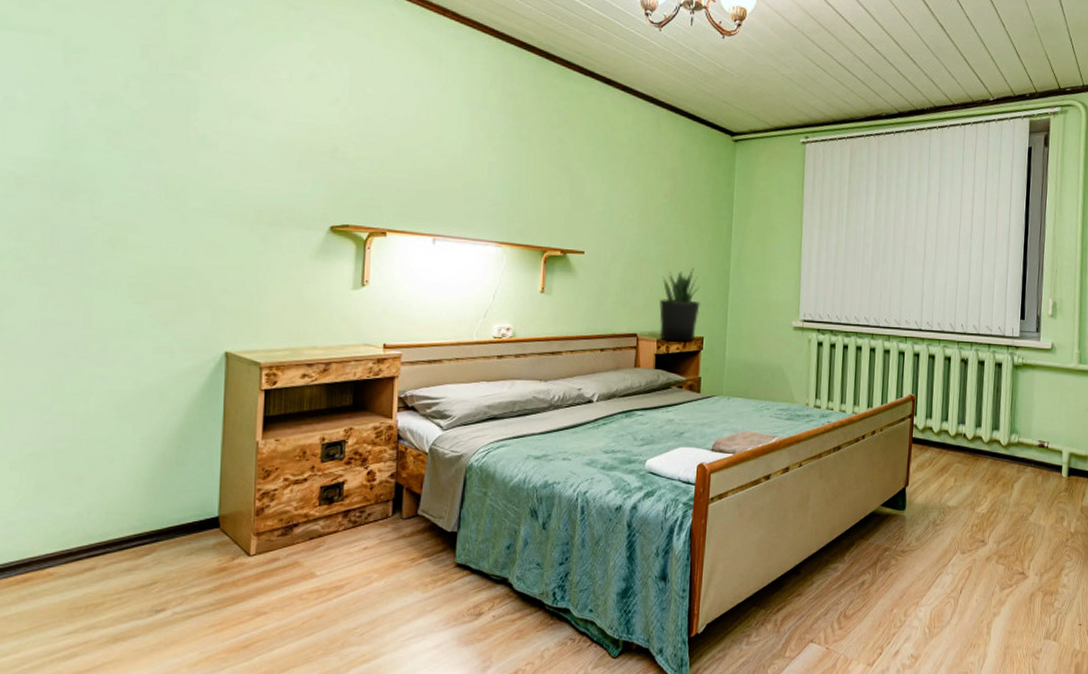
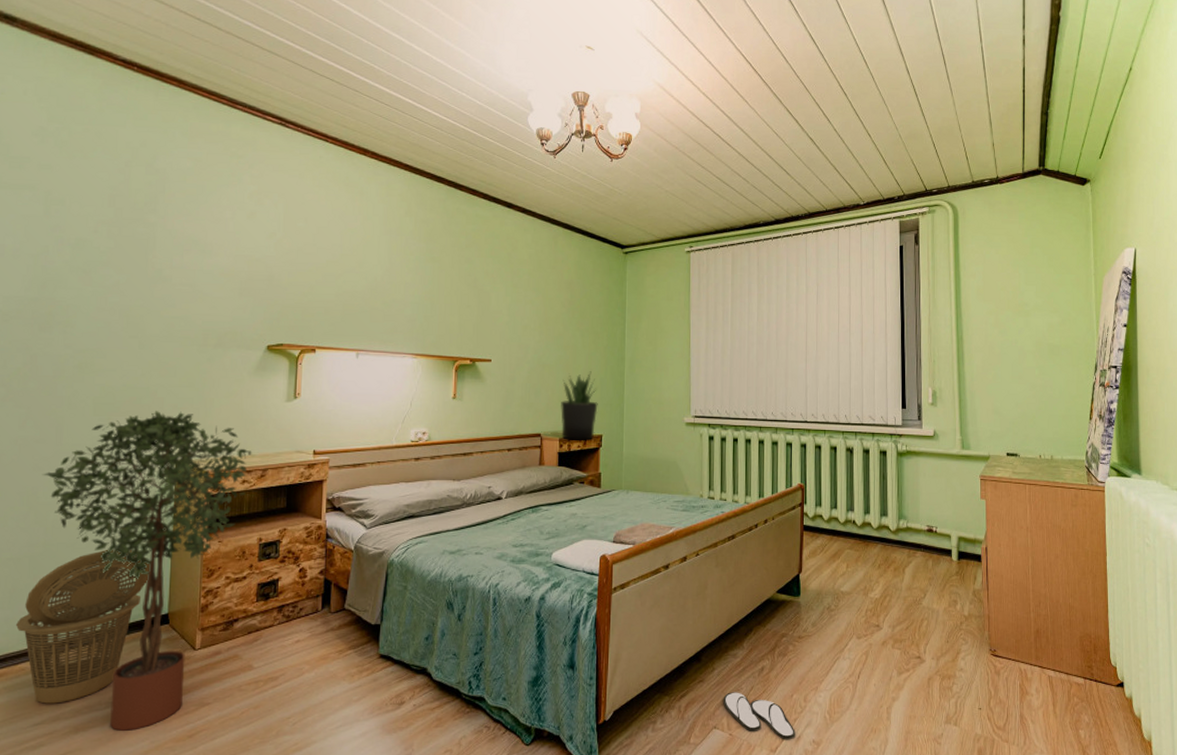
laundry basket: none [42,445,198,611] -> present [16,549,151,704]
potted tree: none [68,294,314,641] -> present [42,411,252,731]
slippers: none [821,606,894,653] -> present [723,692,795,739]

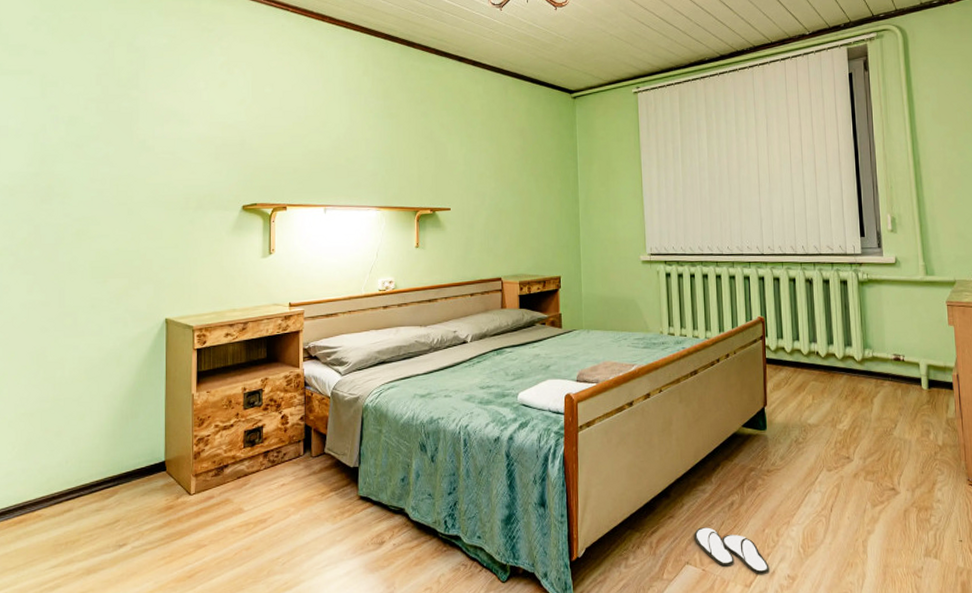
laundry basket: present [16,549,151,704] -> none [32,402,147,548]
potted tree: present [42,411,252,731] -> none [48,271,234,572]
planter: present [561,371,598,441] -> none [519,215,555,284]

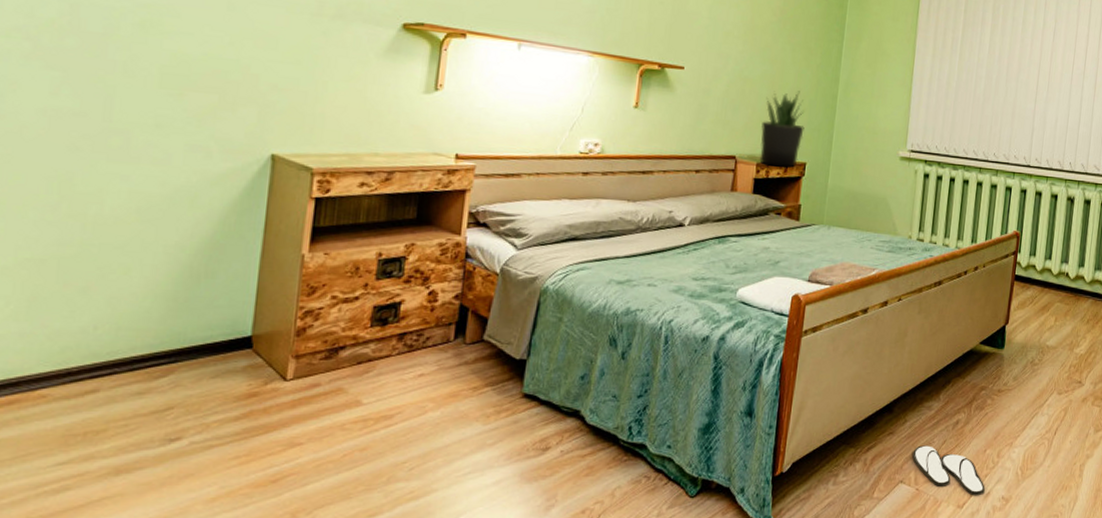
planter: none [519,215,555,284] -> present [759,91,805,169]

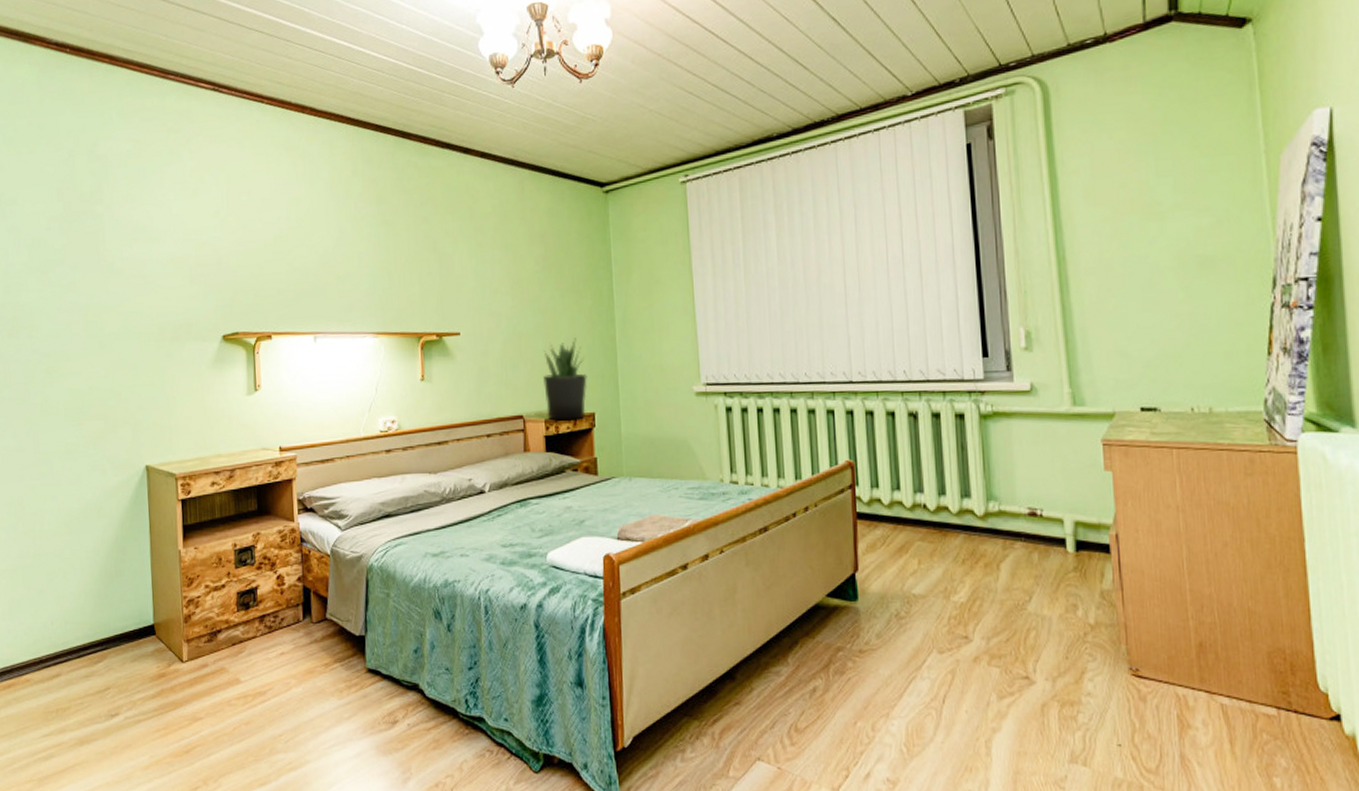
slippers: present [912,445,985,495] -> none [767,717,863,776]

